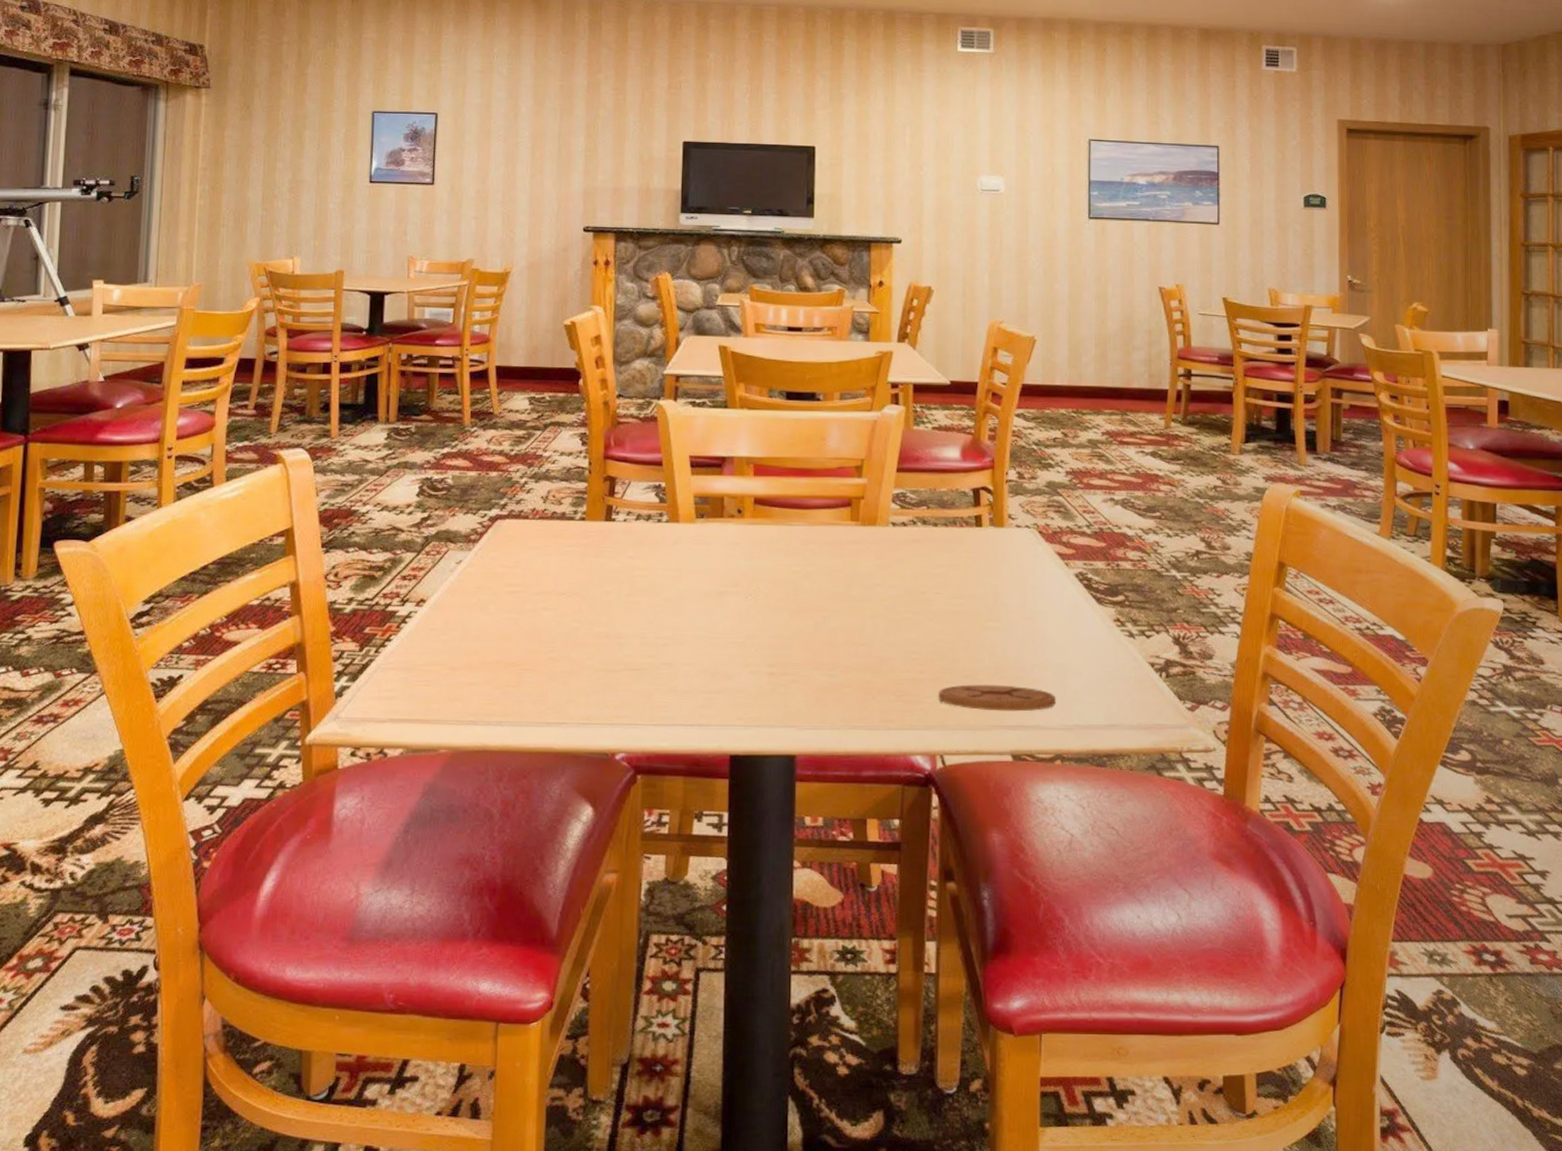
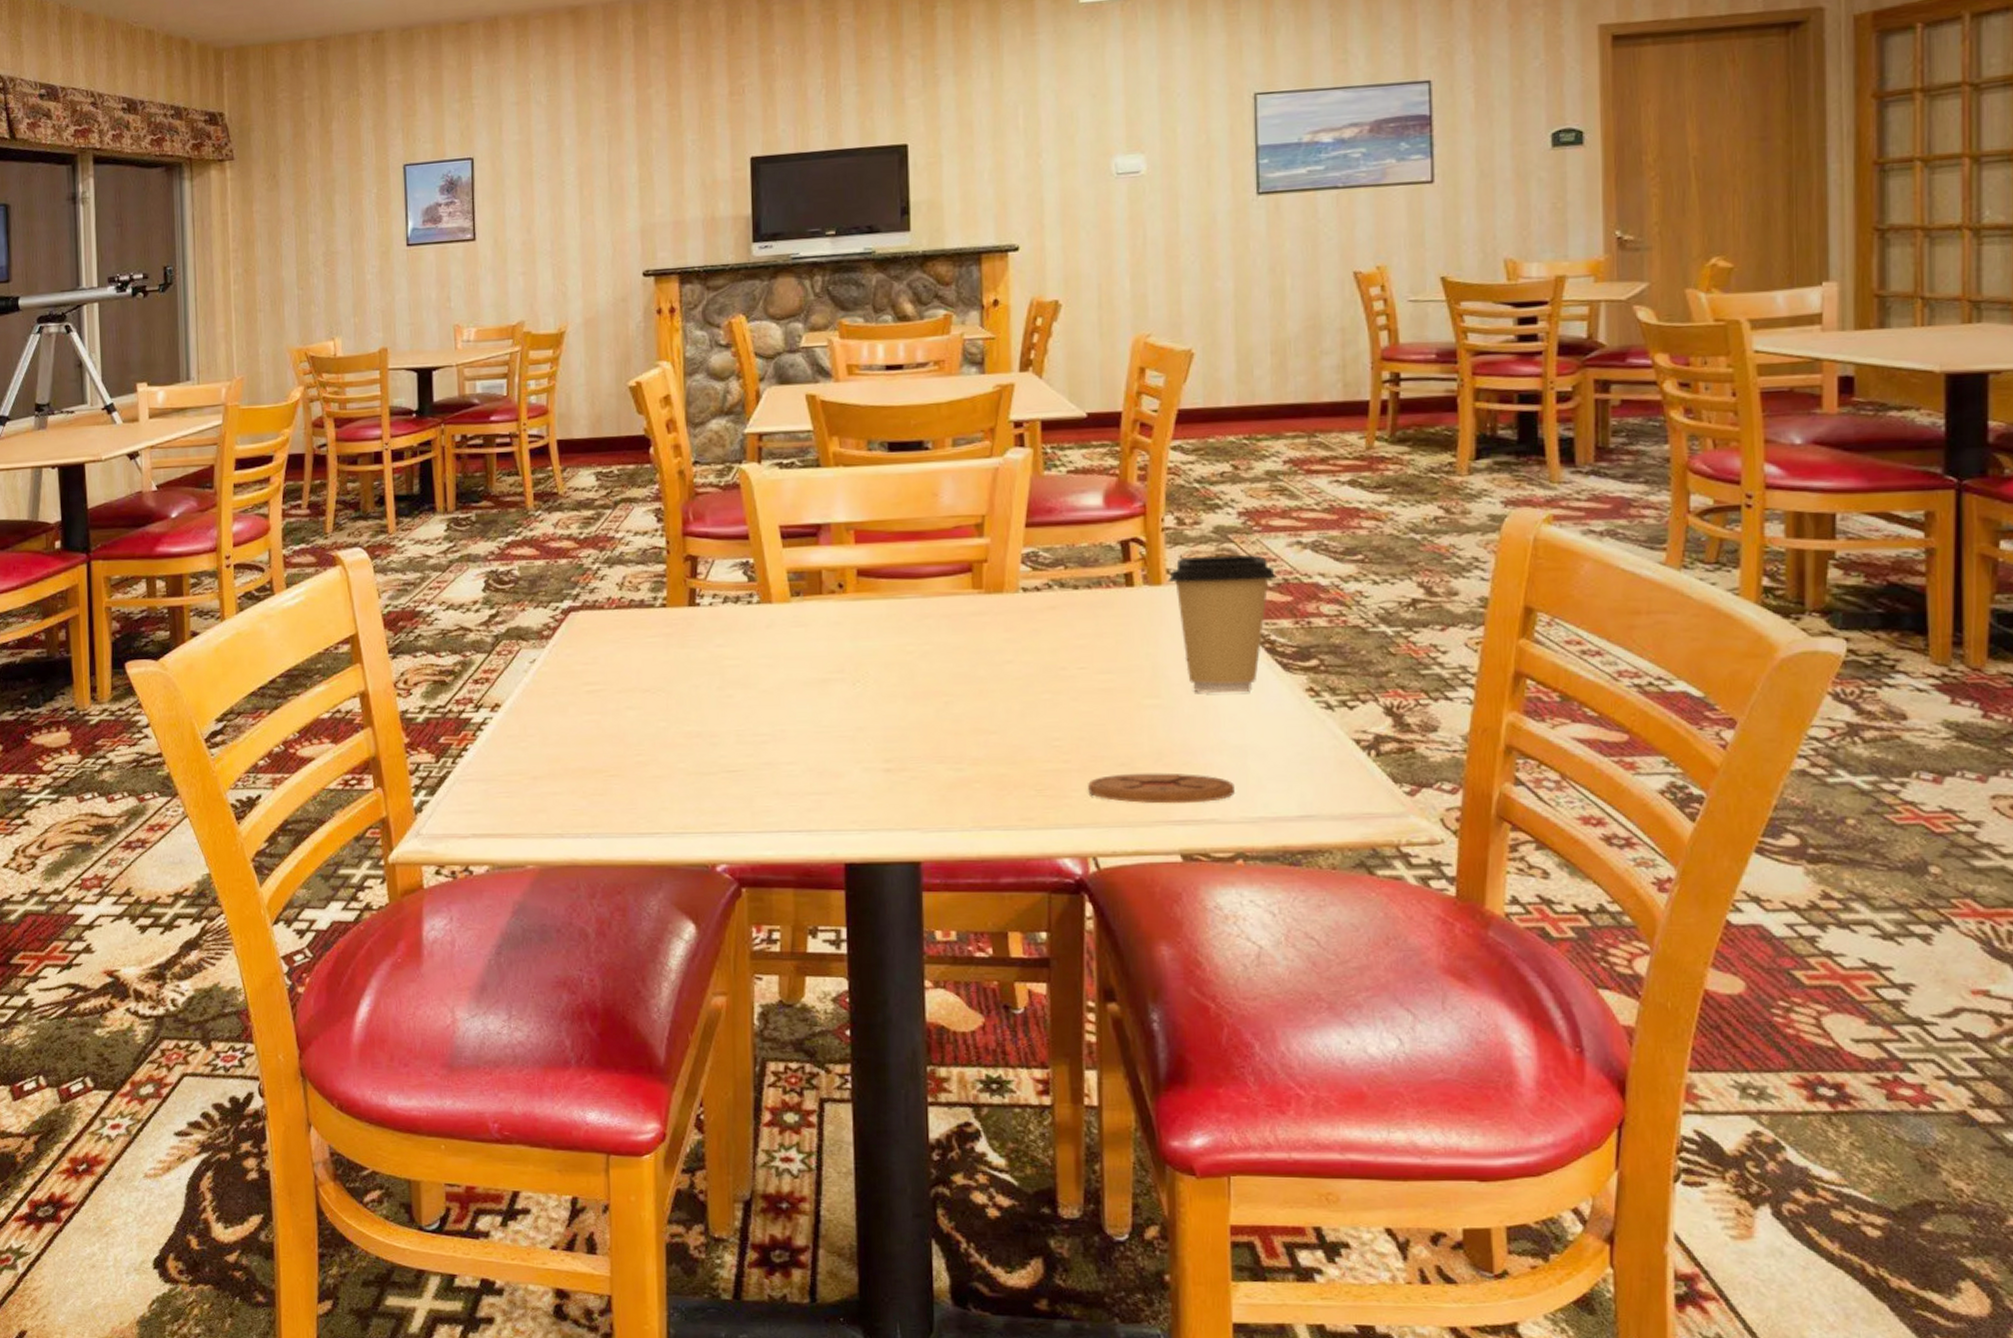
coffee cup: none [1009,506,1094,620] -> present [1167,555,1277,694]

